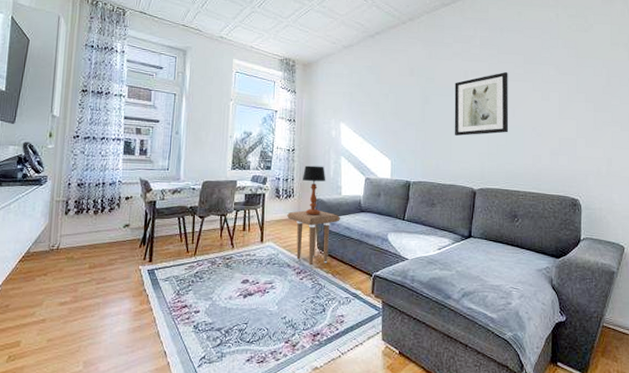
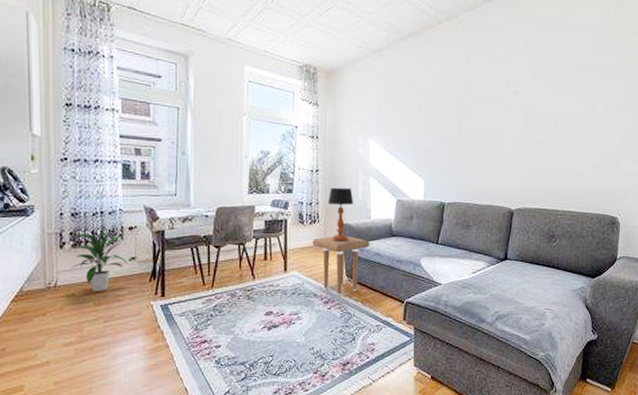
indoor plant: none [73,196,122,256] -> present [70,227,128,292]
wall art: present [454,72,509,136] -> none [492,80,552,152]

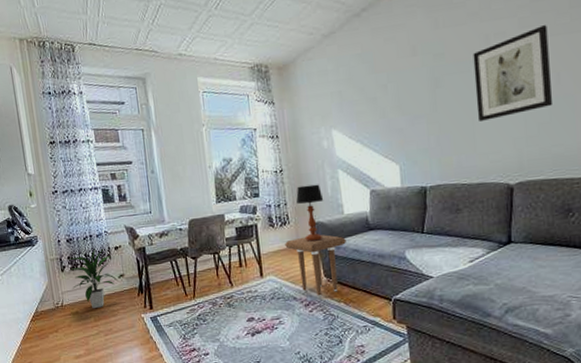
wall art: none [492,80,552,152] -> present [473,25,554,121]

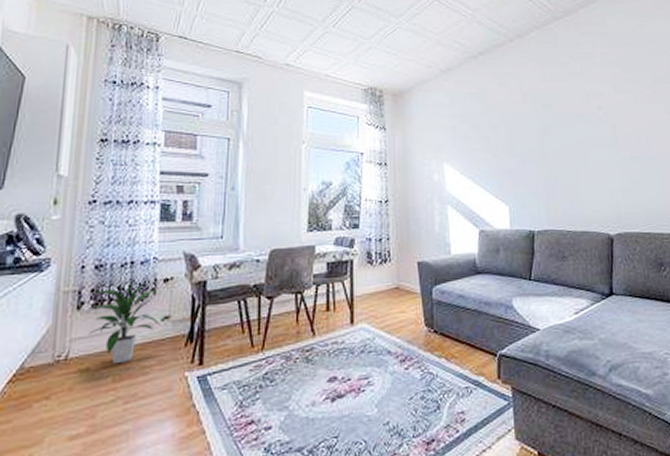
side table: present [285,235,346,298] -> none [383,276,451,351]
table lamp: present [296,184,324,242] -> none [401,219,431,284]
wall art: present [473,25,554,121] -> none [576,93,644,171]

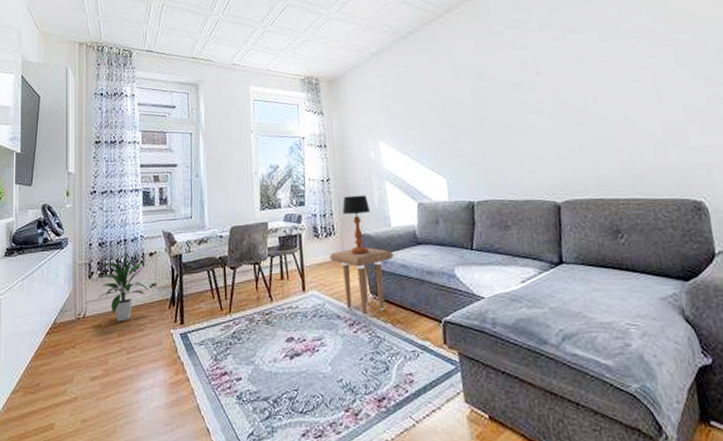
side table: none [383,276,451,351] -> present [330,248,393,317]
table lamp: none [401,219,431,284] -> present [342,195,371,255]

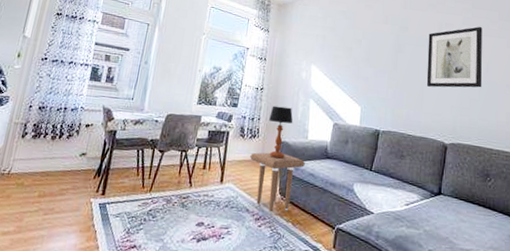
indoor plant: present [97,254,149,322] -> none [27,122,79,184]
wall art: none [513,55,592,140] -> present [426,27,482,88]

